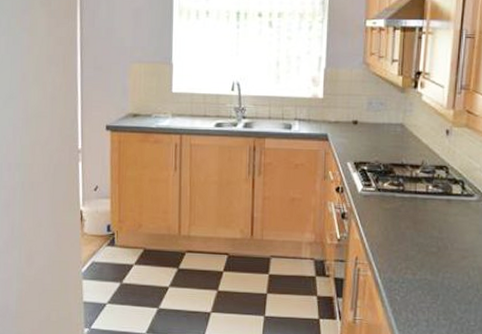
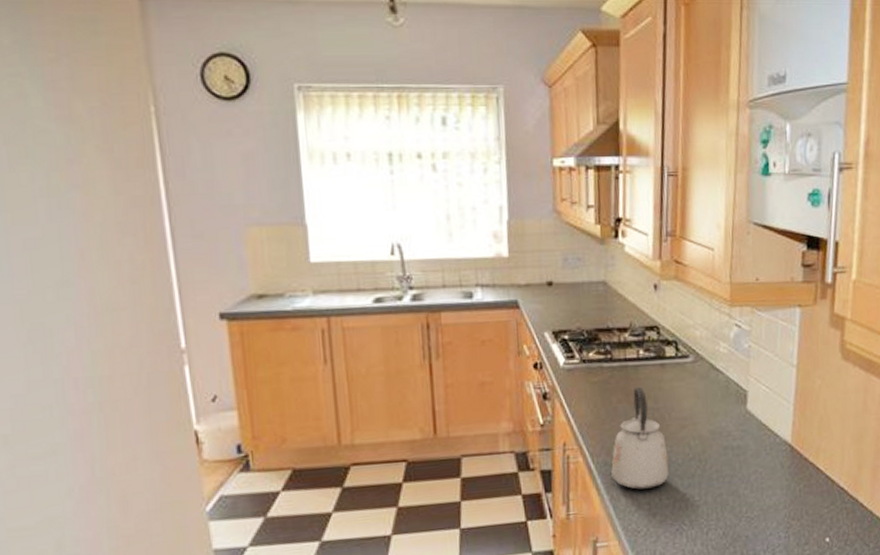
kettle: none [395,217,448,309] -> present [611,386,669,490]

